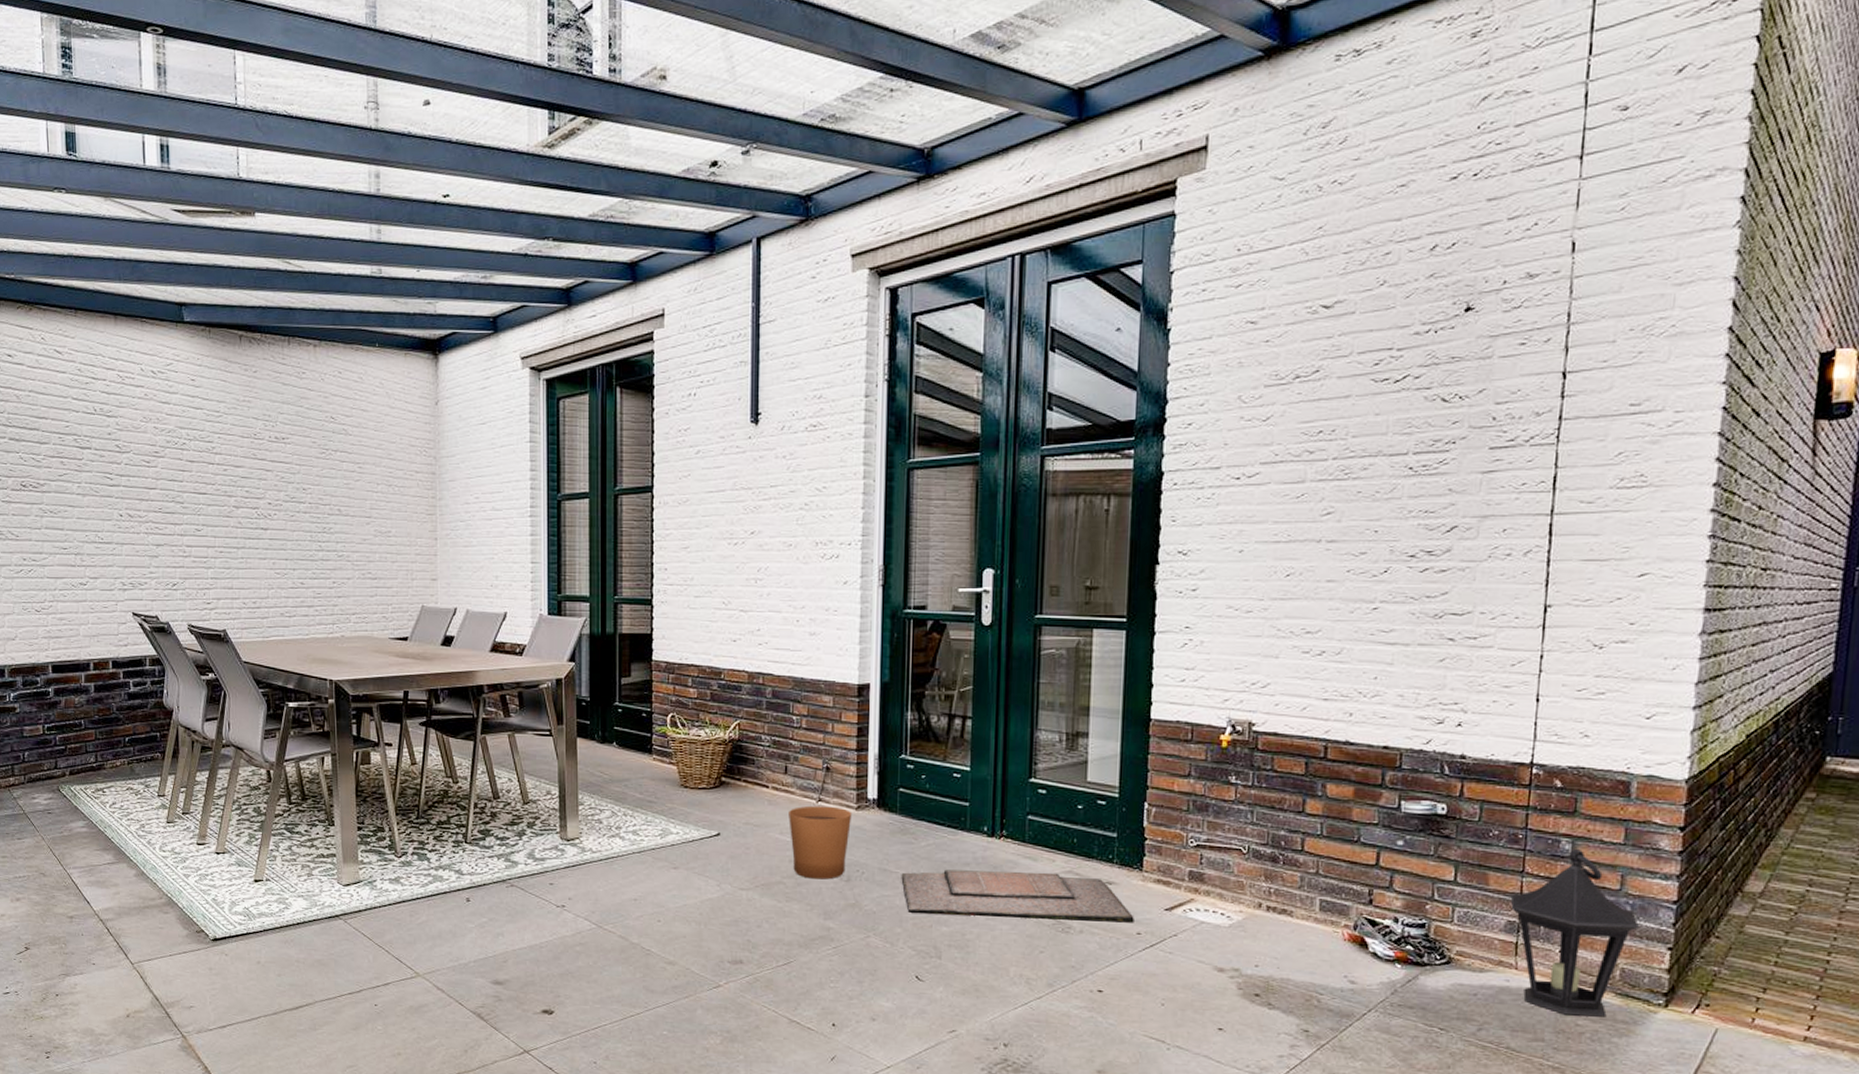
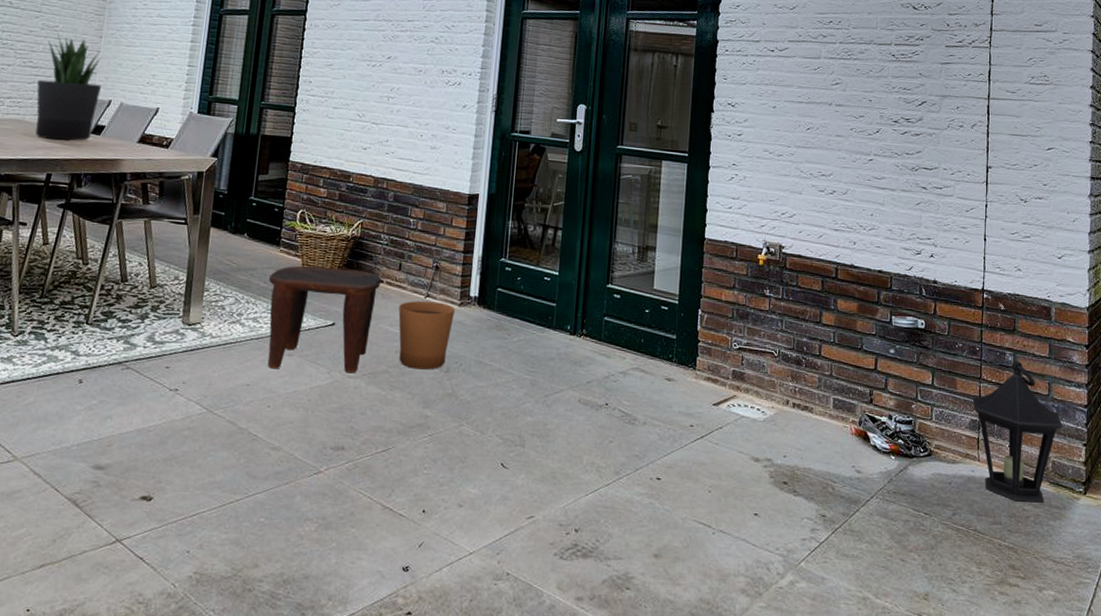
planter: none [380,537,445,656] -> present [35,32,103,141]
stool: none [644,773,767,885] -> present [267,265,382,374]
doormat: present [901,869,1134,923] -> none [494,363,688,416]

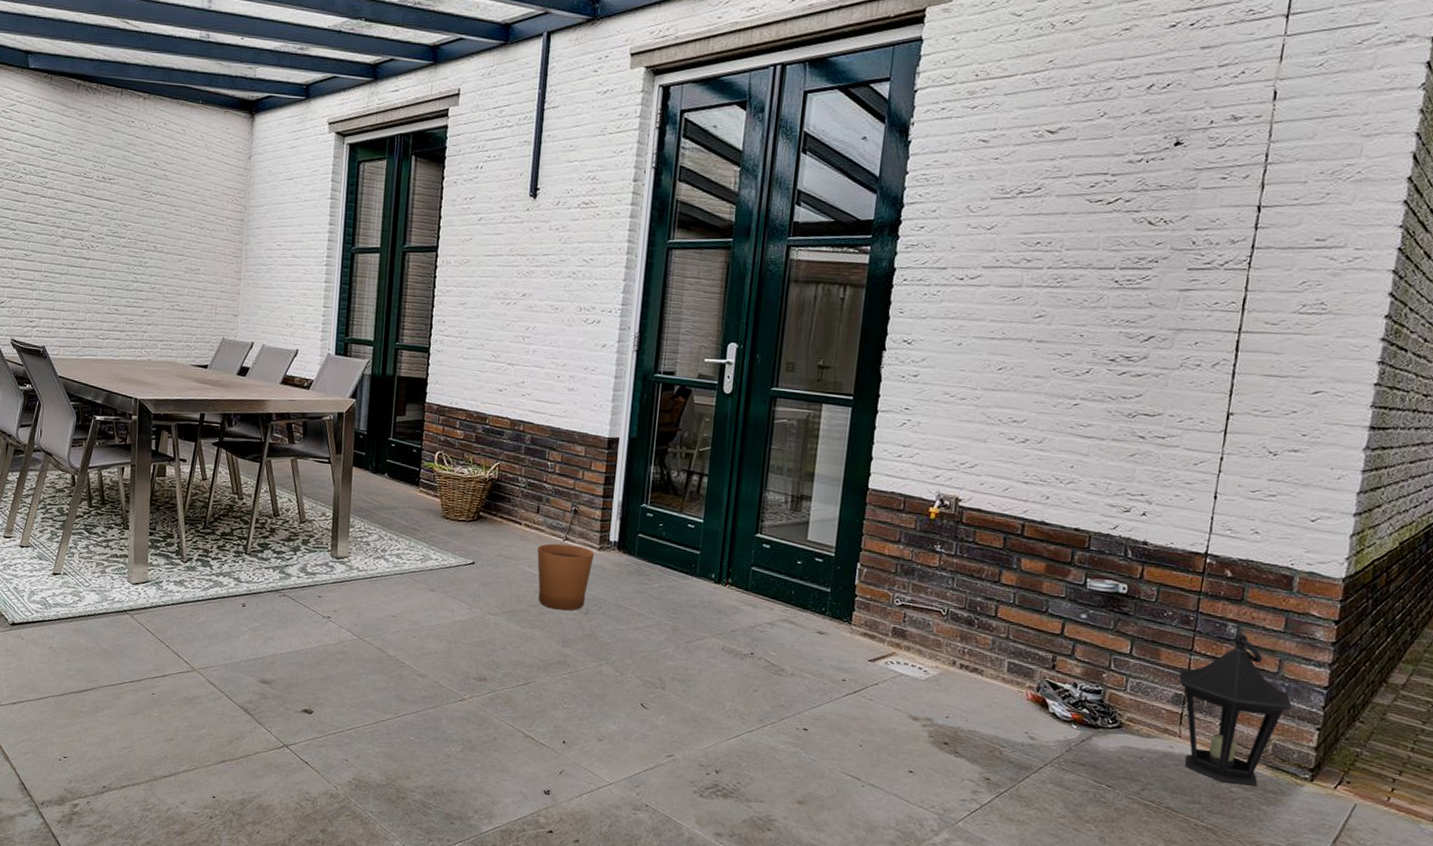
planter: present [35,32,103,141] -> none [185,275,244,383]
stool: present [267,265,382,374] -> none [409,505,520,611]

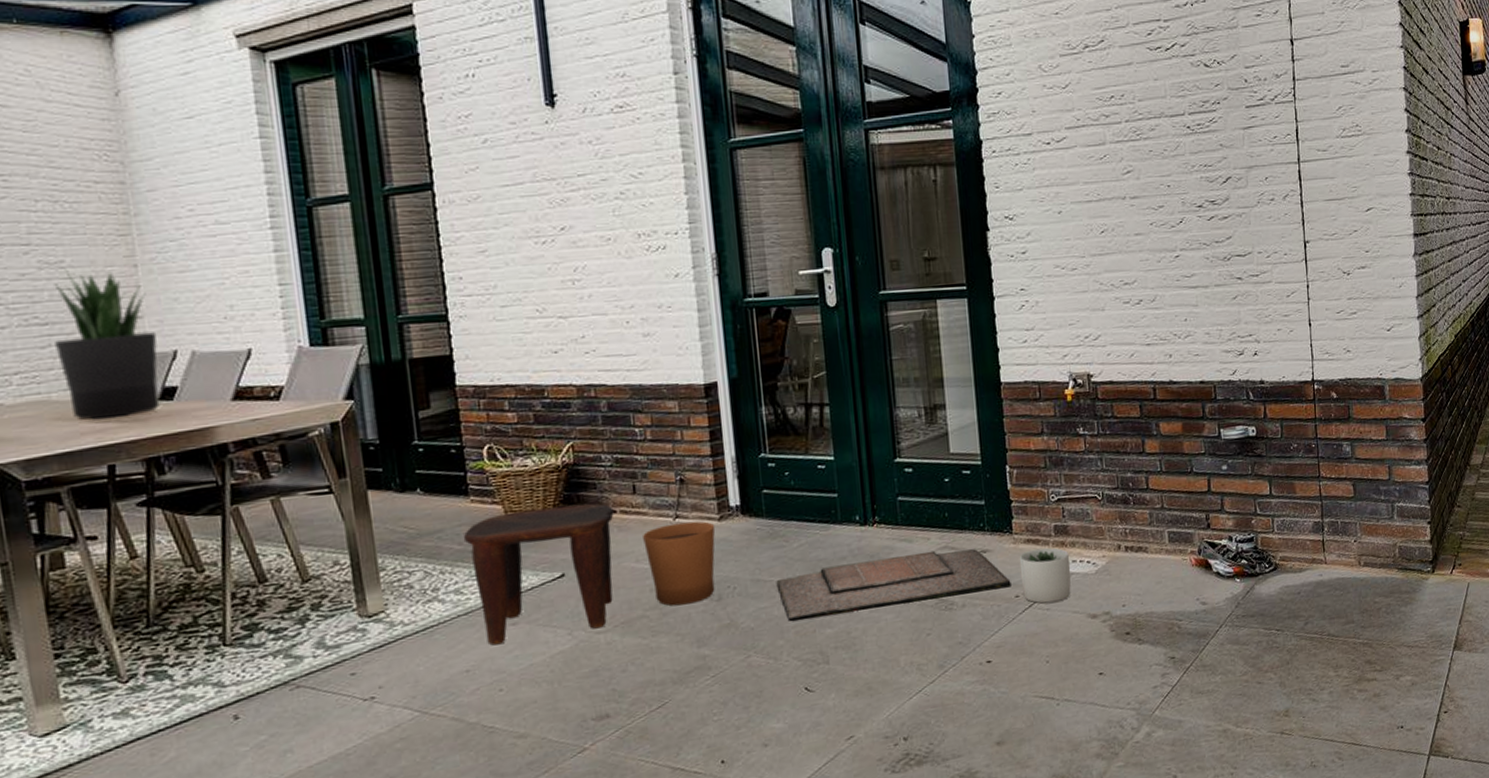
planter: none [185,275,244,383] -> present [54,269,160,420]
stool: none [409,505,520,611] -> present [463,504,614,646]
doormat: none [634,609,841,670] -> present [776,549,1011,621]
planter: none [850,642,903,696] -> present [1019,547,1071,604]
lantern: present [1178,632,1292,787] -> none [1313,449,1406,596]

